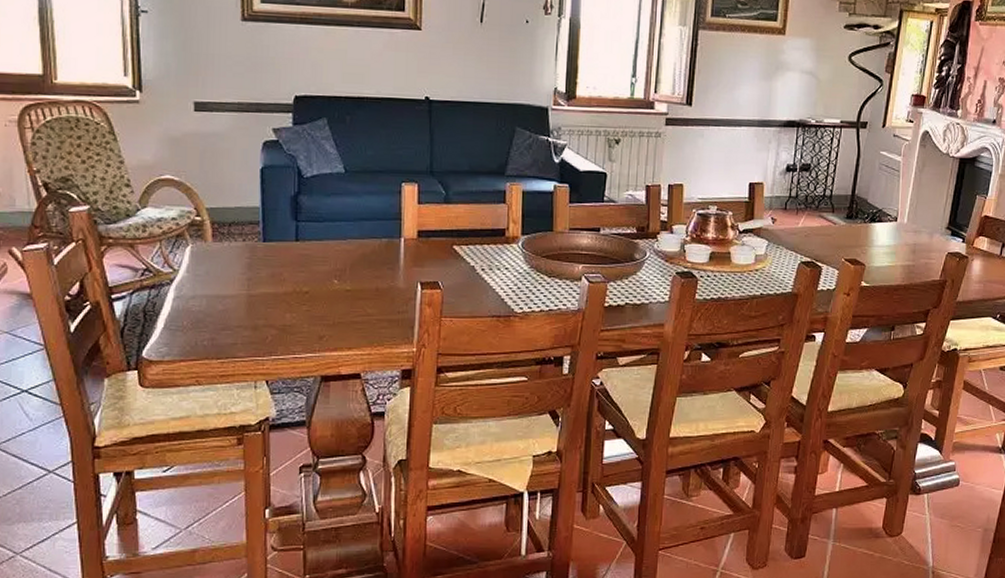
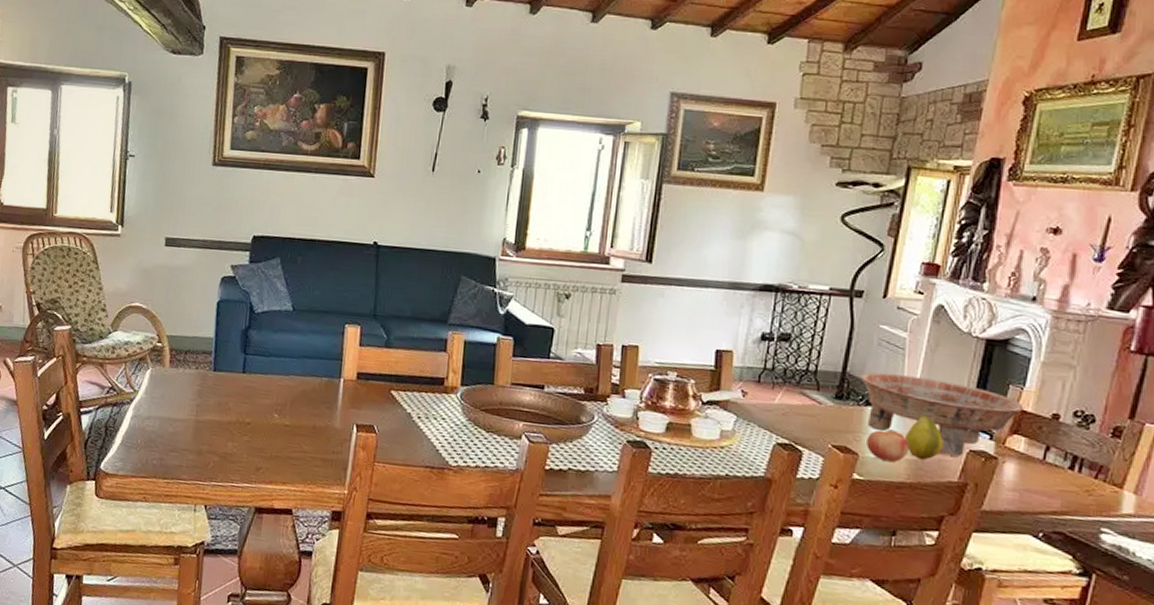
ceramic bowl: none [865,193,987,259] -> present [860,372,1024,457]
fruit: none [871,241,904,269] -> present [866,429,910,463]
fruit: none [901,225,930,265] -> present [905,413,944,460]

